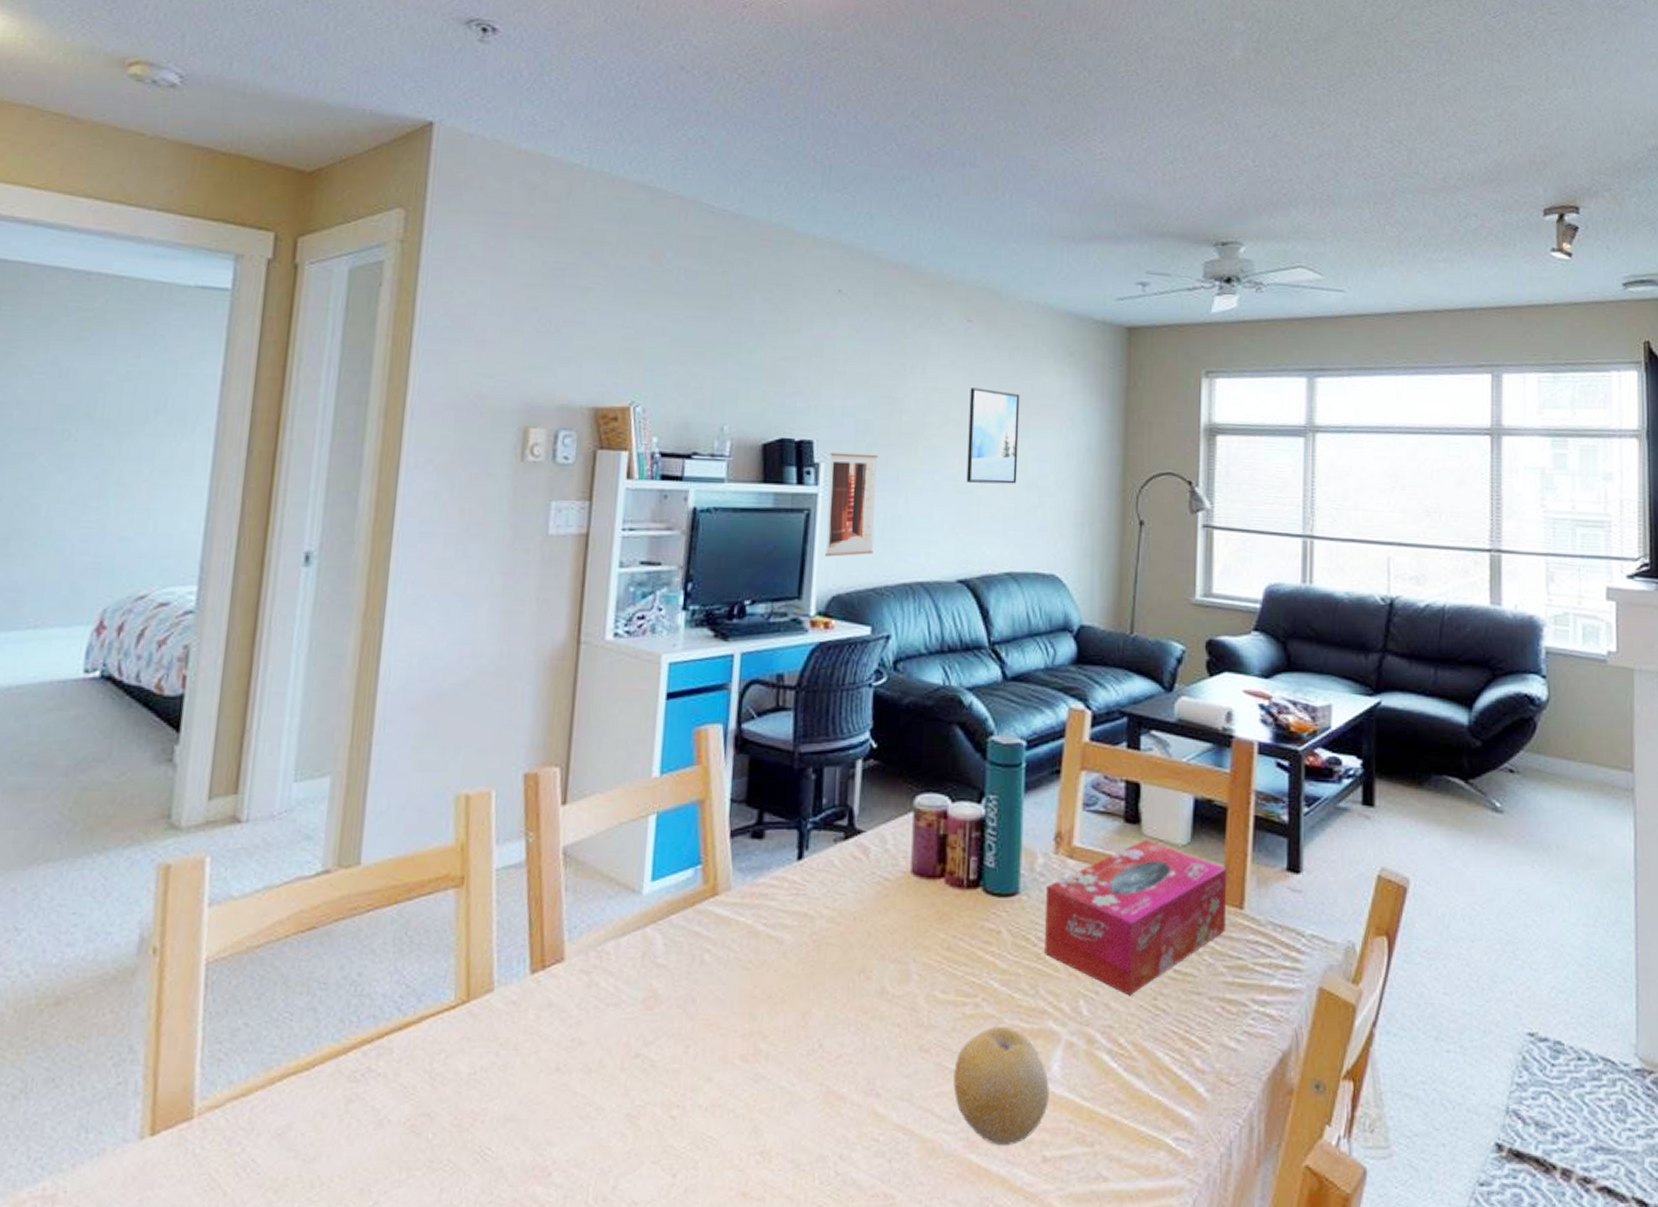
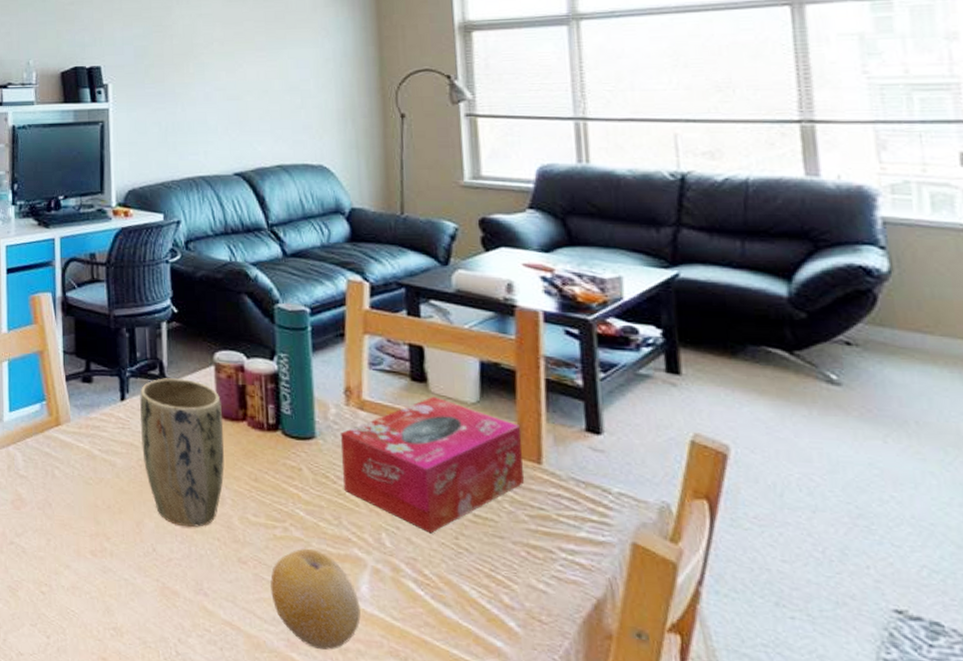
plant pot: none [818,829,918,1012] -> present [140,378,225,527]
wall art: present [824,452,878,557] -> none [115,73,159,159]
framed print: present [966,388,1020,484] -> none [230,10,280,91]

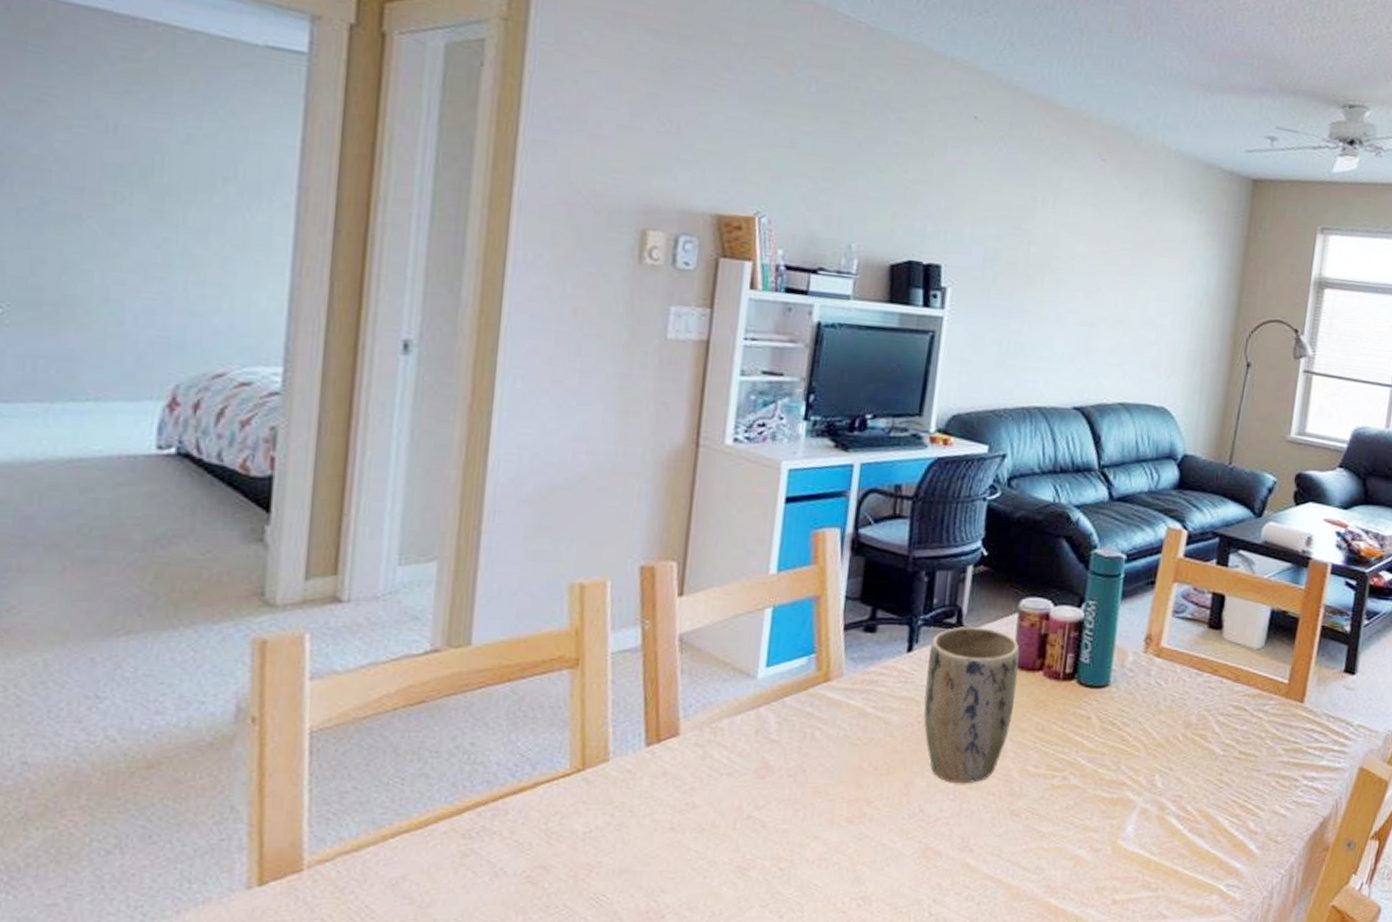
fruit: present [270,548,361,650] -> none [1039,795,1123,891]
tissue box: present [341,396,524,534] -> none [1128,643,1293,772]

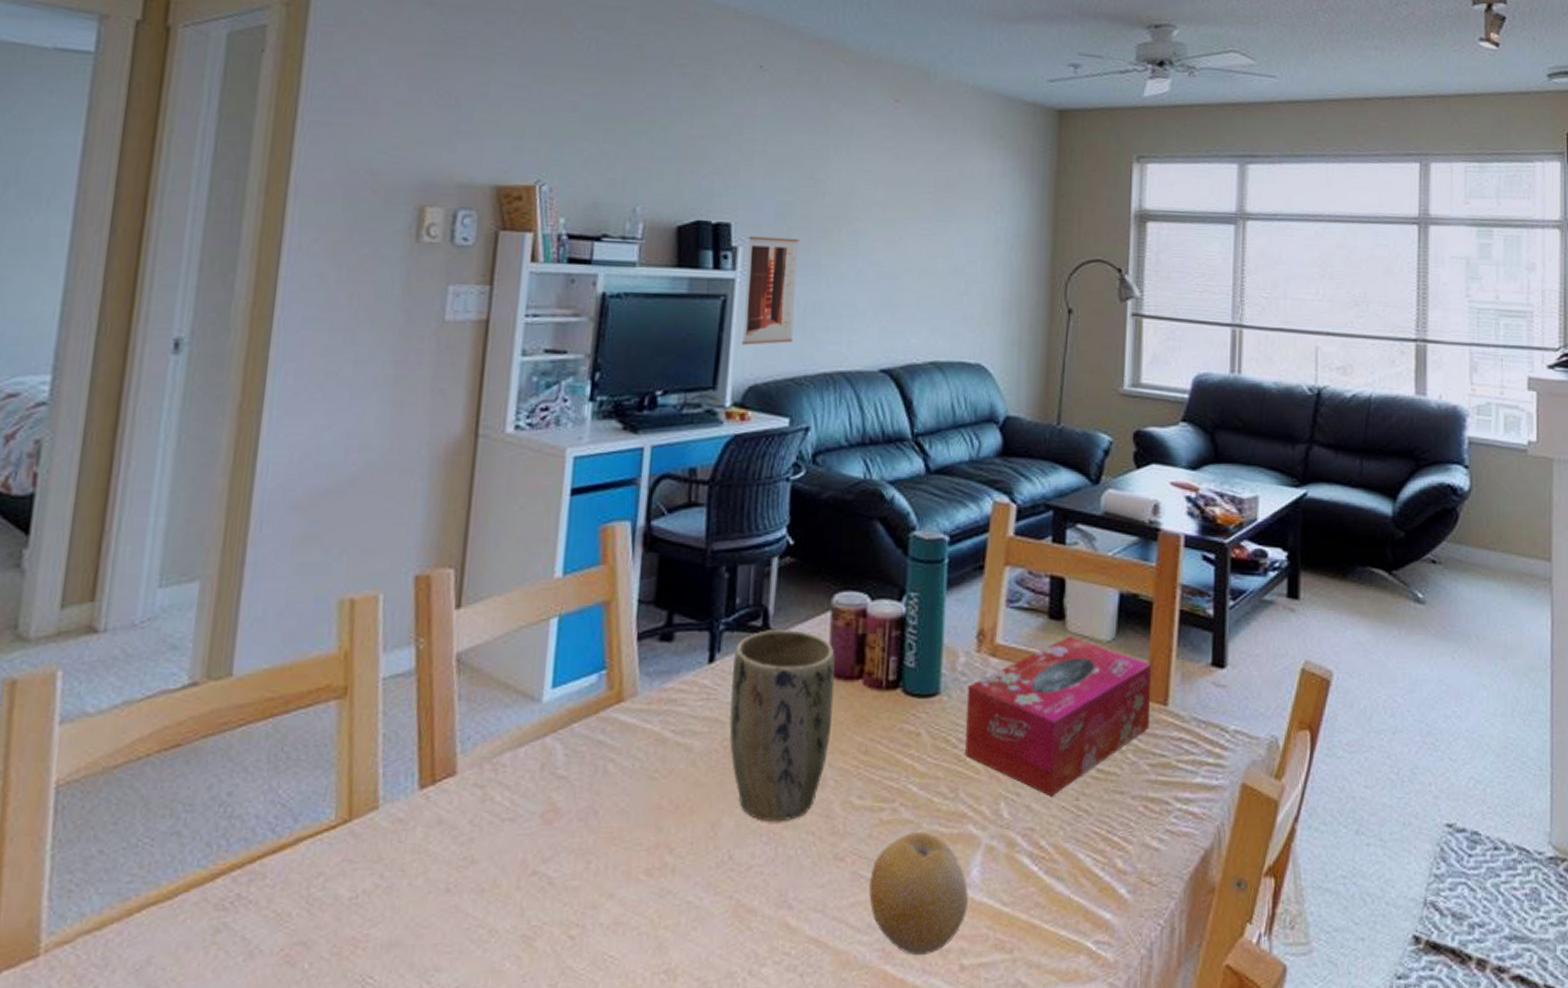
wall art: none [946,278,1005,379] -> present [741,236,799,345]
fruit: none [1039,795,1123,891] -> present [869,831,968,955]
tissue box: none [1128,643,1293,772] -> present [965,636,1151,797]

